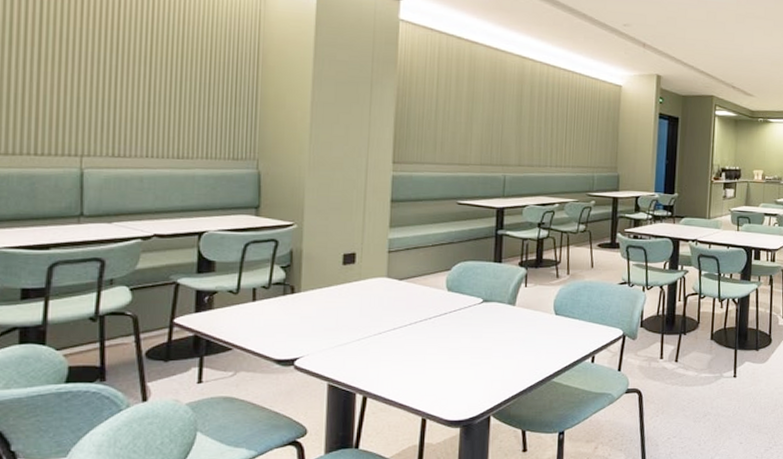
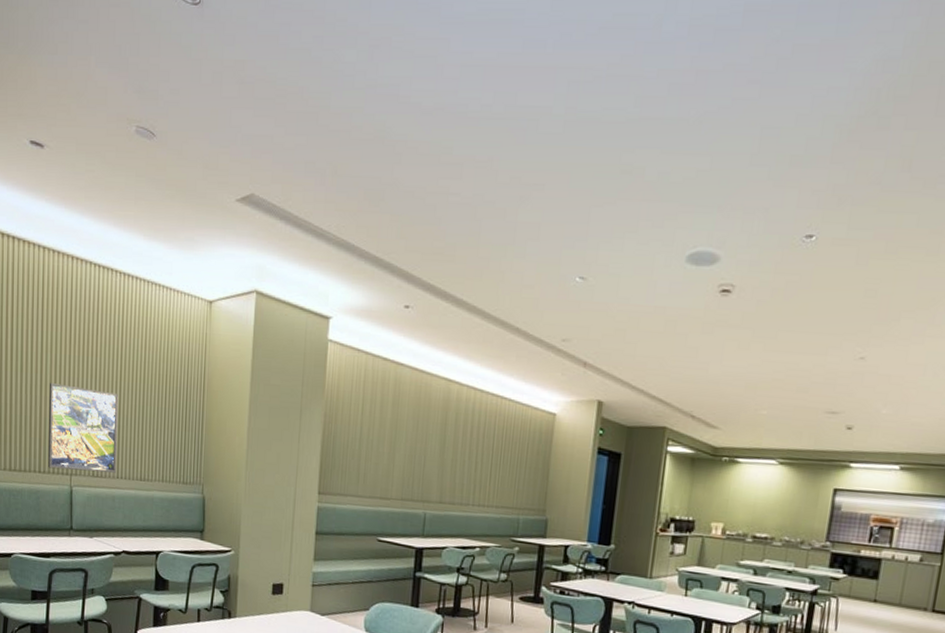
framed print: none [49,57,148,152] -> present [48,383,118,473]

